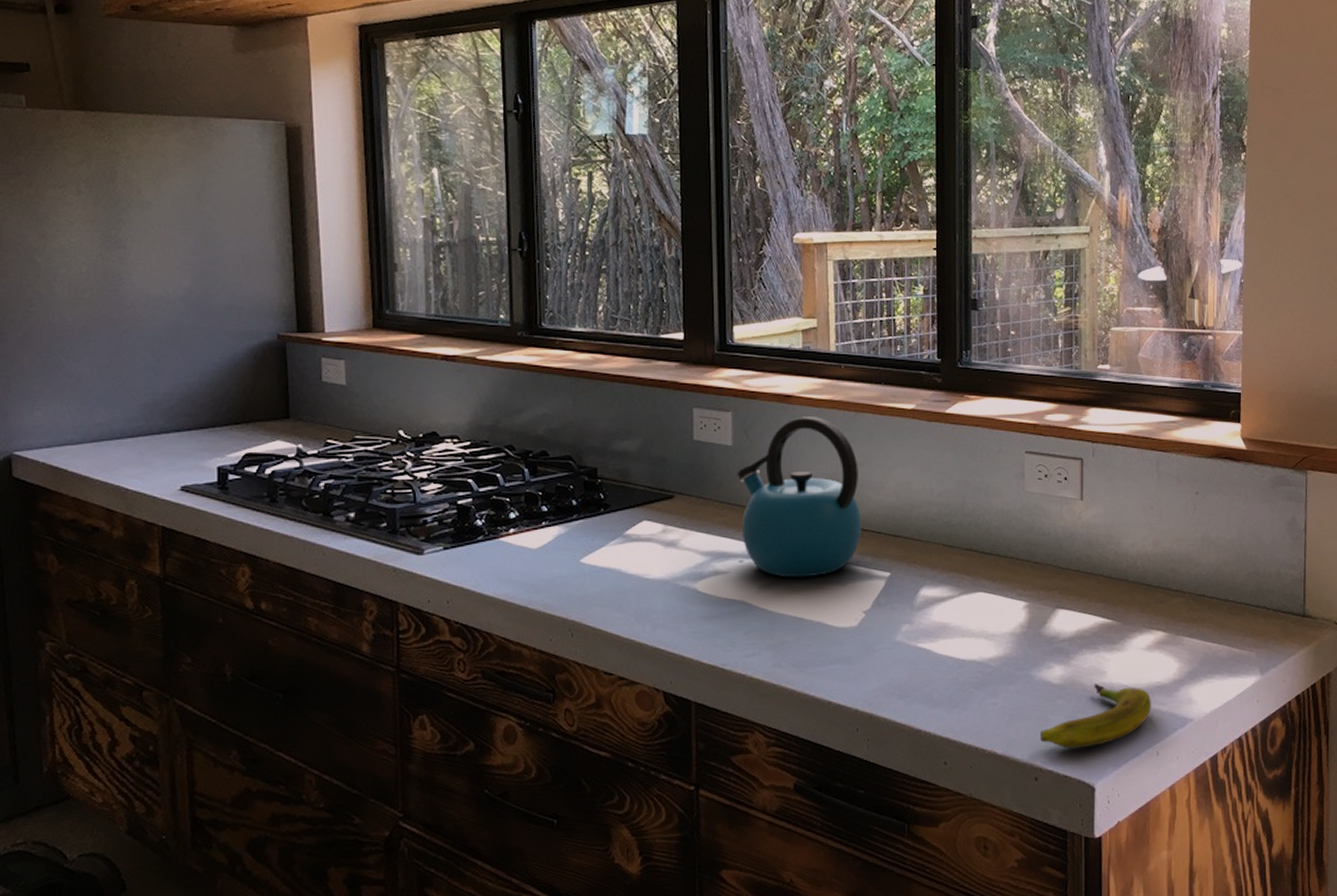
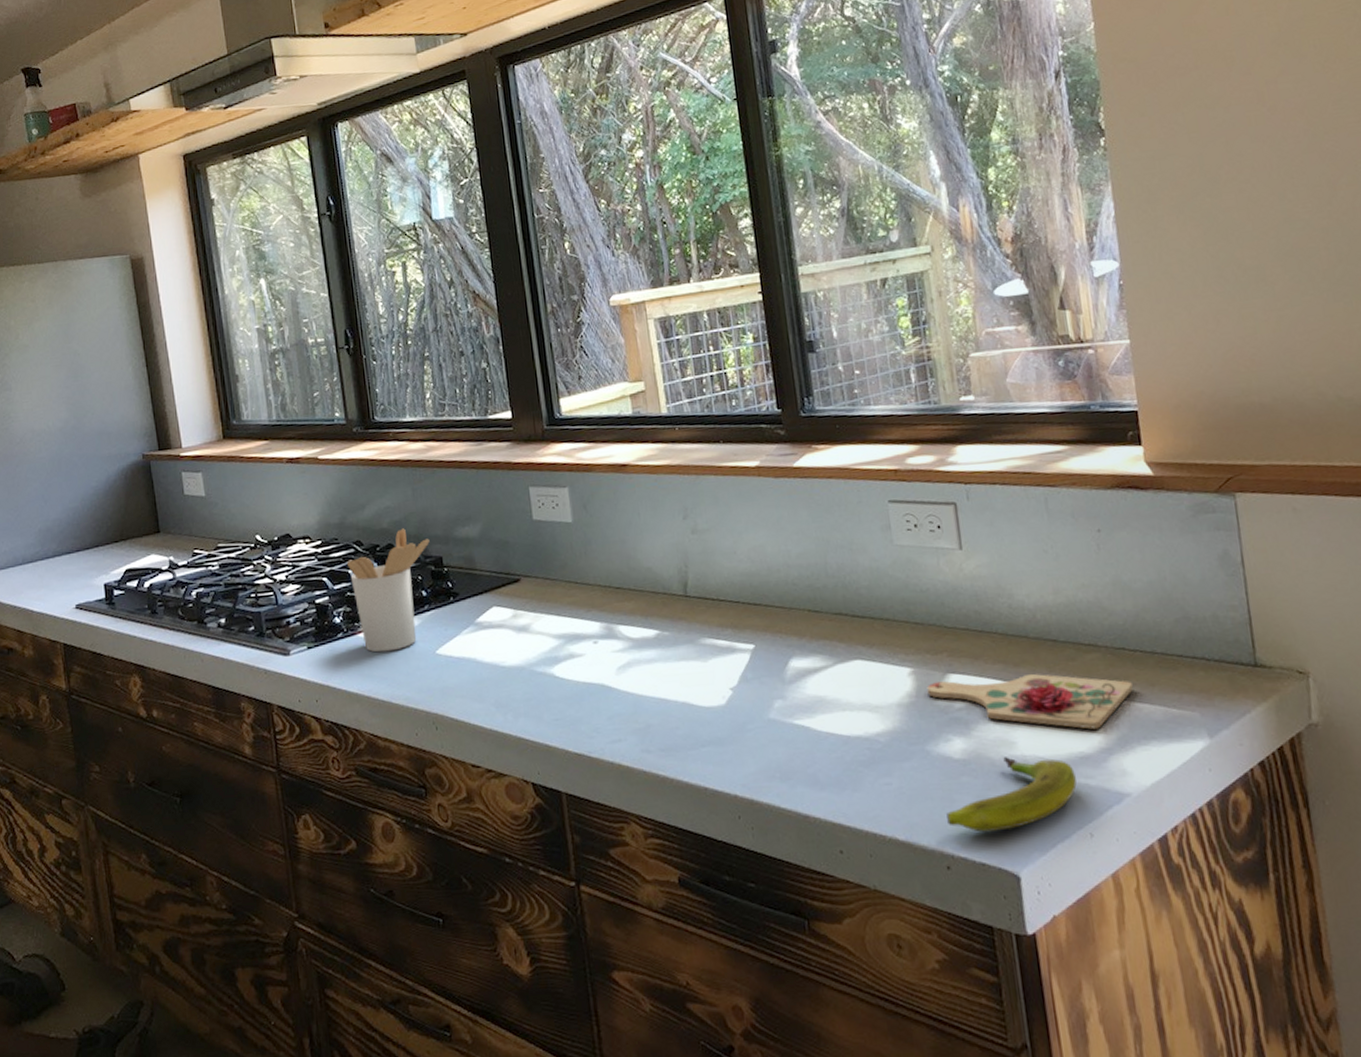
utensil holder: none [495,437,586,558] -> present [346,528,430,653]
kettle: present [736,417,862,578] -> none [580,484,719,657]
cutting board: none [1038,612,1206,663] -> present [927,673,1133,730]

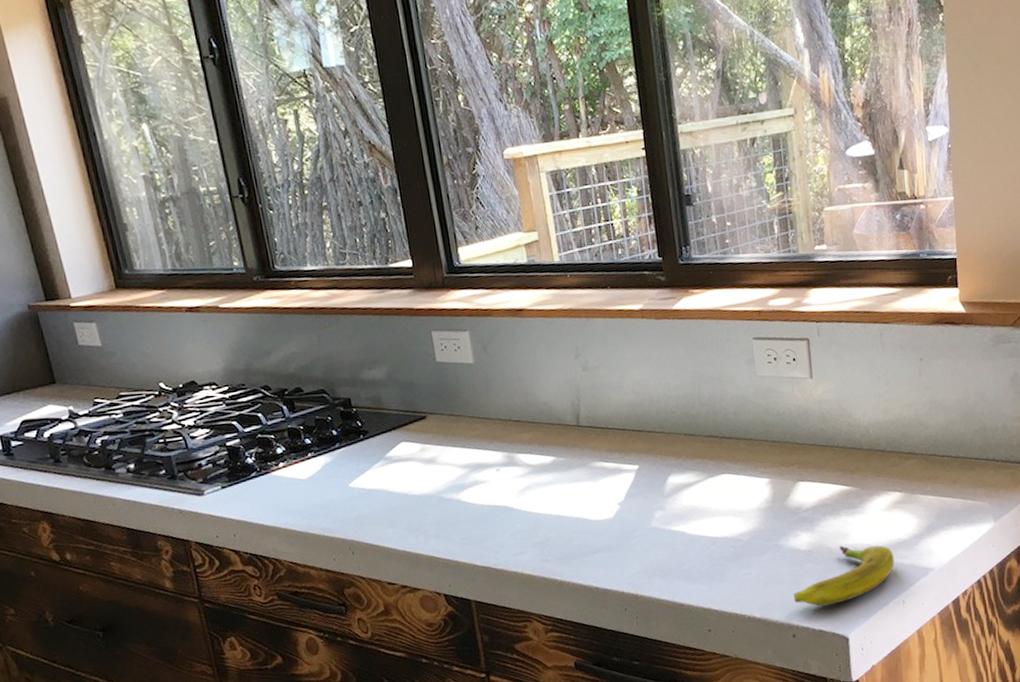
utensil holder: present [346,528,430,653] -> none [255,373,338,489]
cutting board: present [927,673,1133,730] -> none [781,478,940,520]

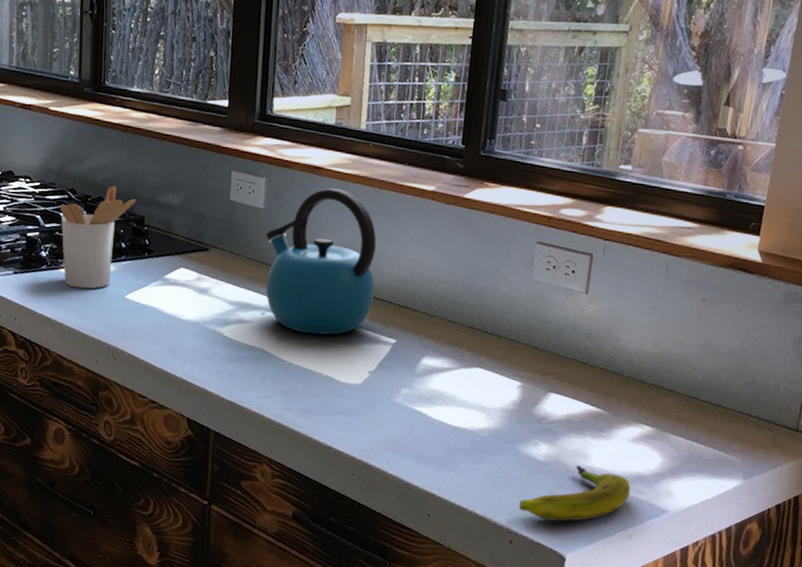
utensil holder: none [255,373,338,489] -> present [59,185,136,289]
kettle: none [482,326,607,480] -> present [265,188,377,335]

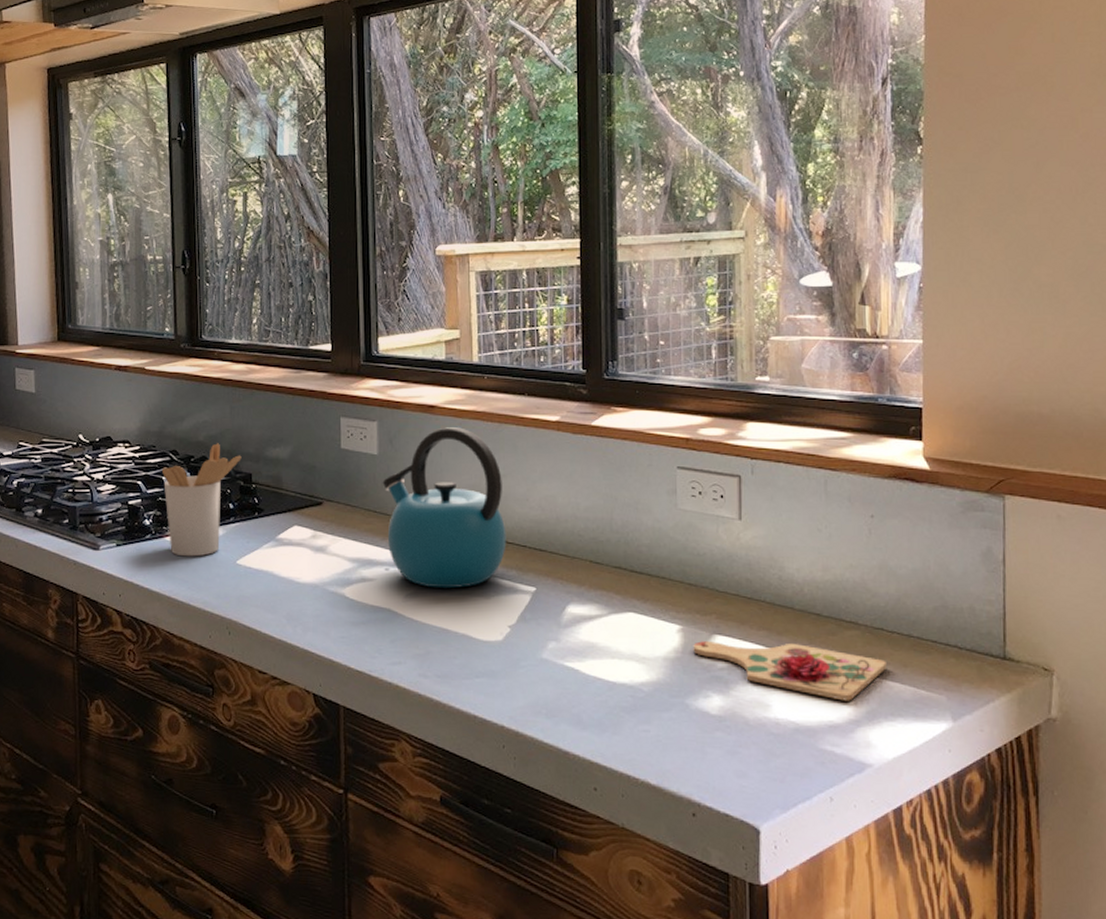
banana: present [519,466,630,522] -> none [698,718,823,786]
cutting board: none [529,397,695,457] -> present [693,641,886,701]

